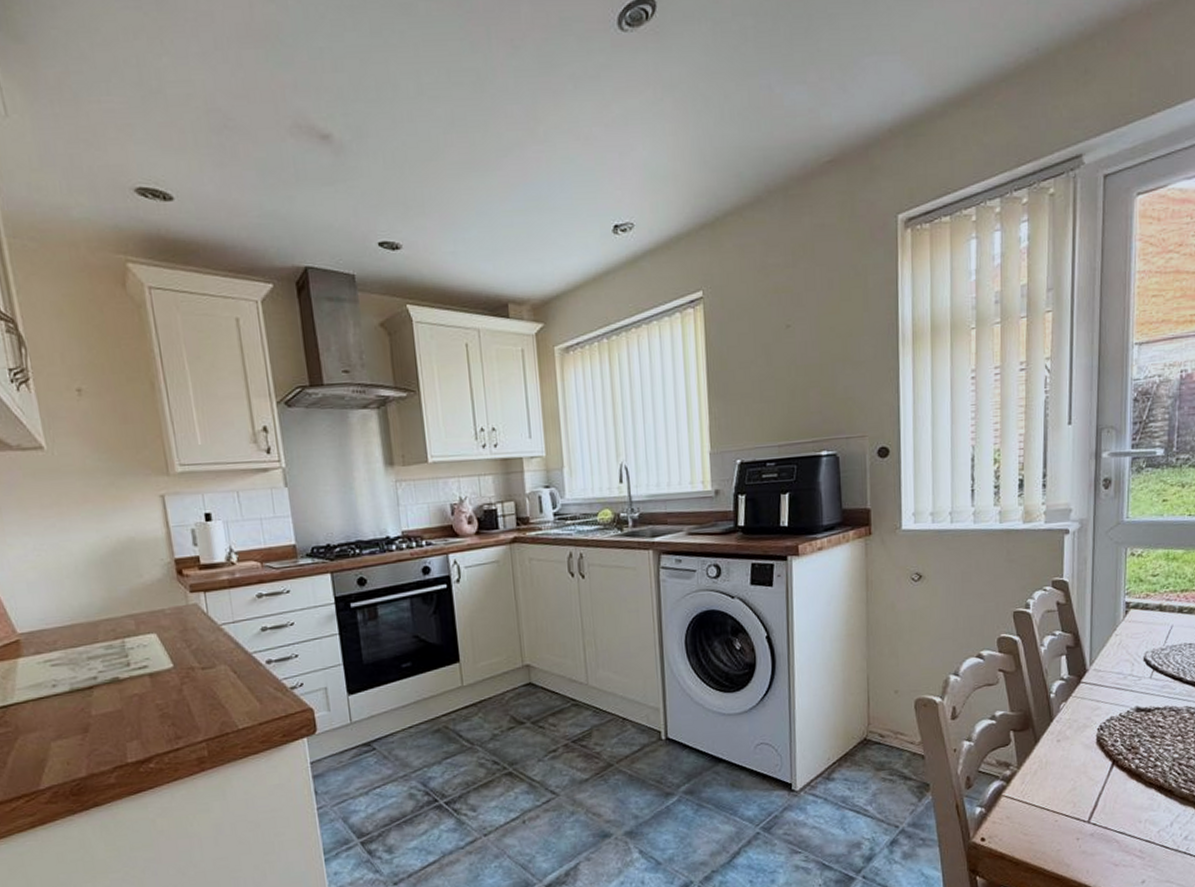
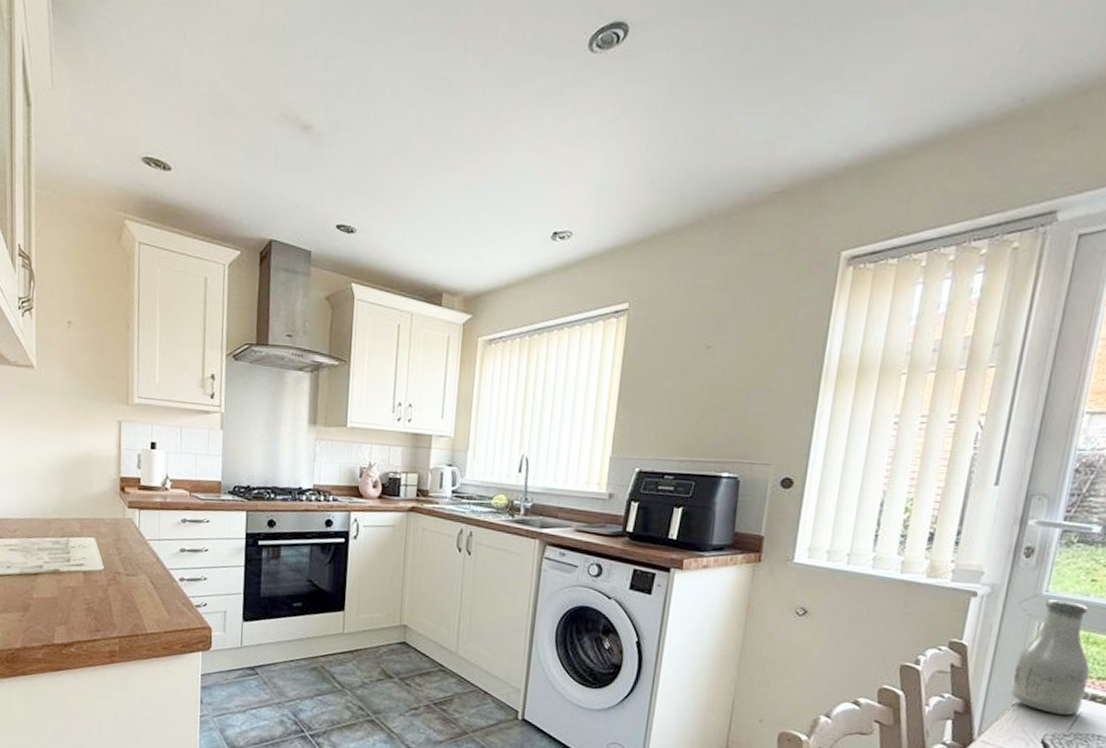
bottle: none [1111,523,1174,632] -> present [1010,599,1090,716]

